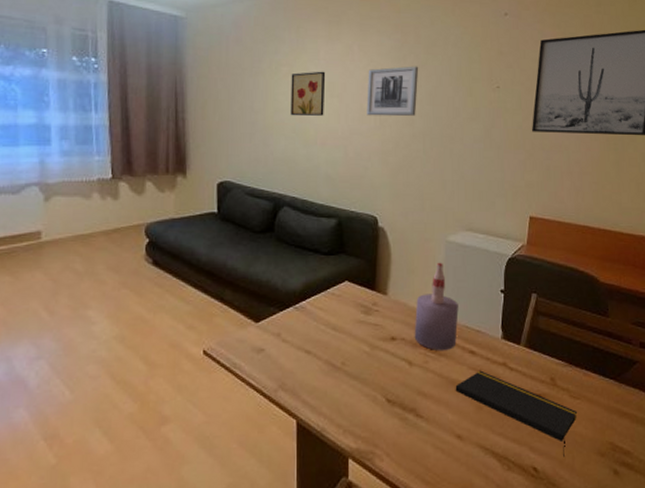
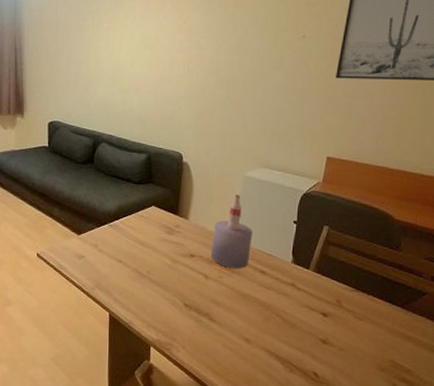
wall art: present [290,71,326,116] -> none [109,26,141,67]
wall art: present [367,66,419,117] -> none [176,19,227,66]
notepad: present [455,370,578,457] -> none [245,288,361,367]

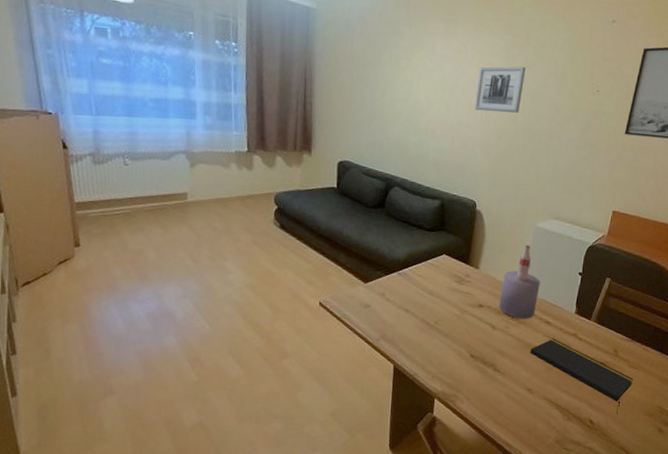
wall art: none [176,19,227,66] -> present [474,66,526,113]
notepad: none [245,288,361,367] -> present [530,338,634,414]

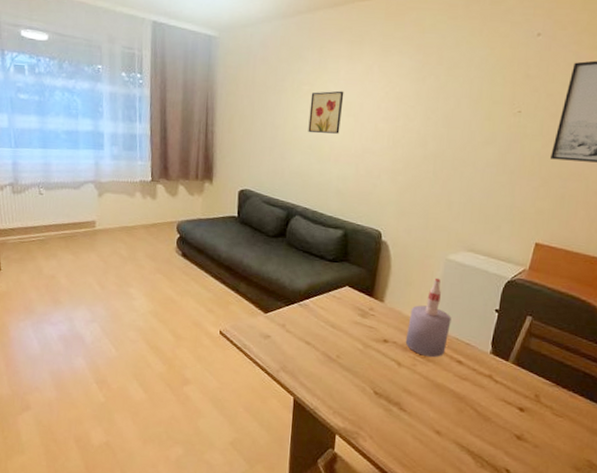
wall art: none [406,66,440,108] -> present [308,90,344,134]
wall art: present [474,66,526,113] -> none [380,87,438,138]
notepad: present [530,338,634,414] -> none [439,378,558,465]

